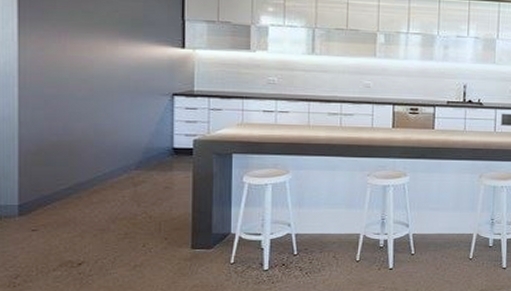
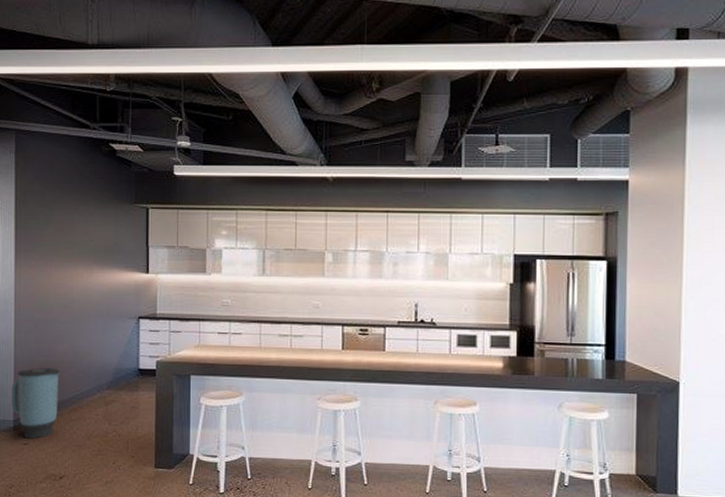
trash can: none [16,147,78,224] -> present [12,367,61,439]

